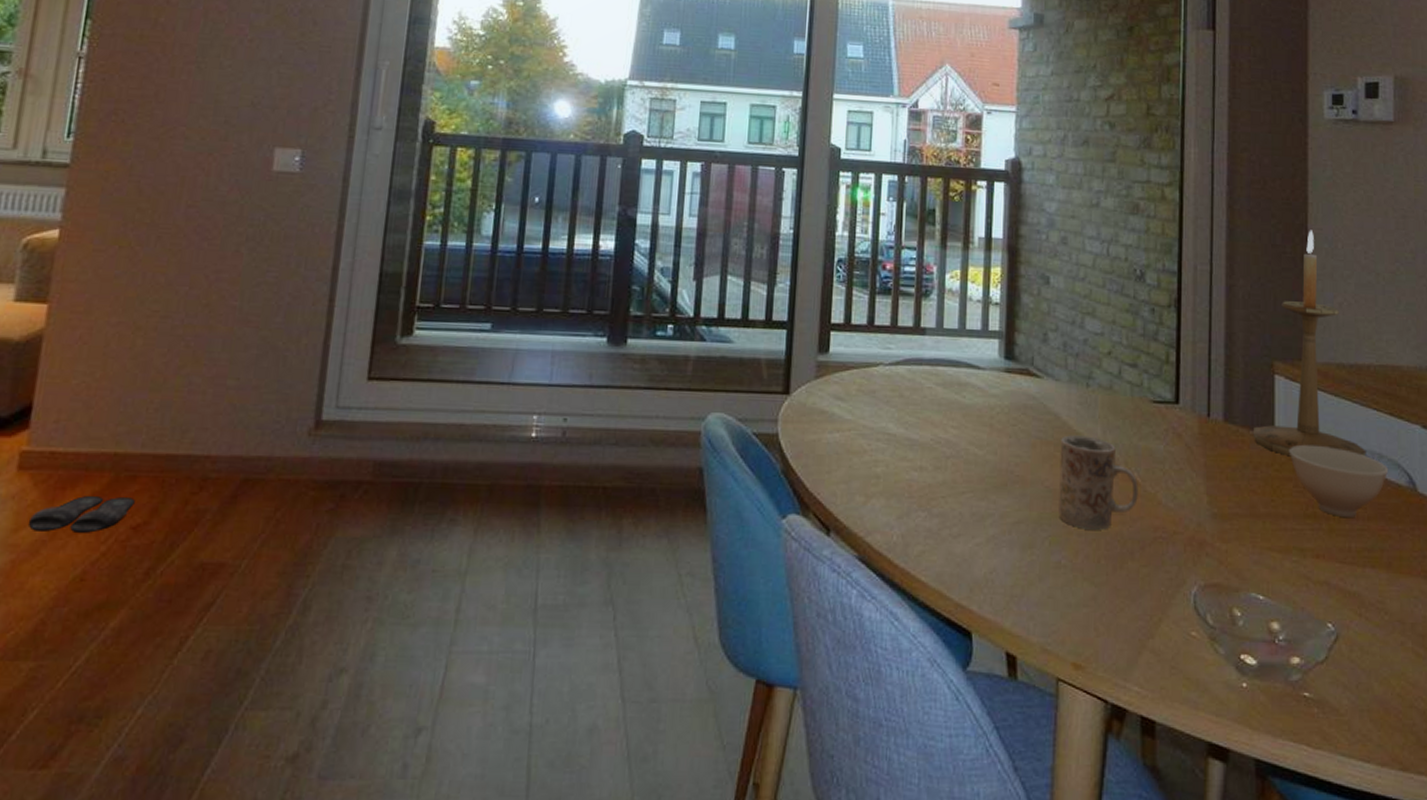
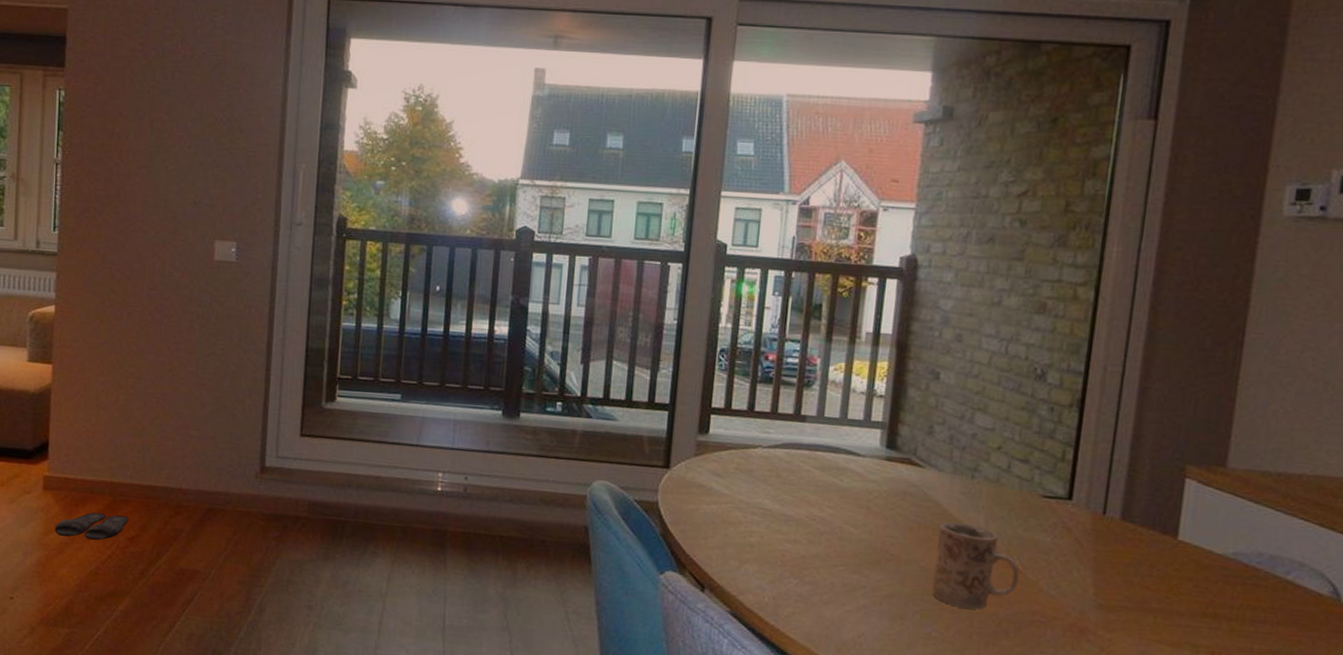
candlestick: present [1252,230,1366,456] -> none [1152,334,1285,563]
bowl: present [1288,444,1389,517] -> none [1192,547,1310,621]

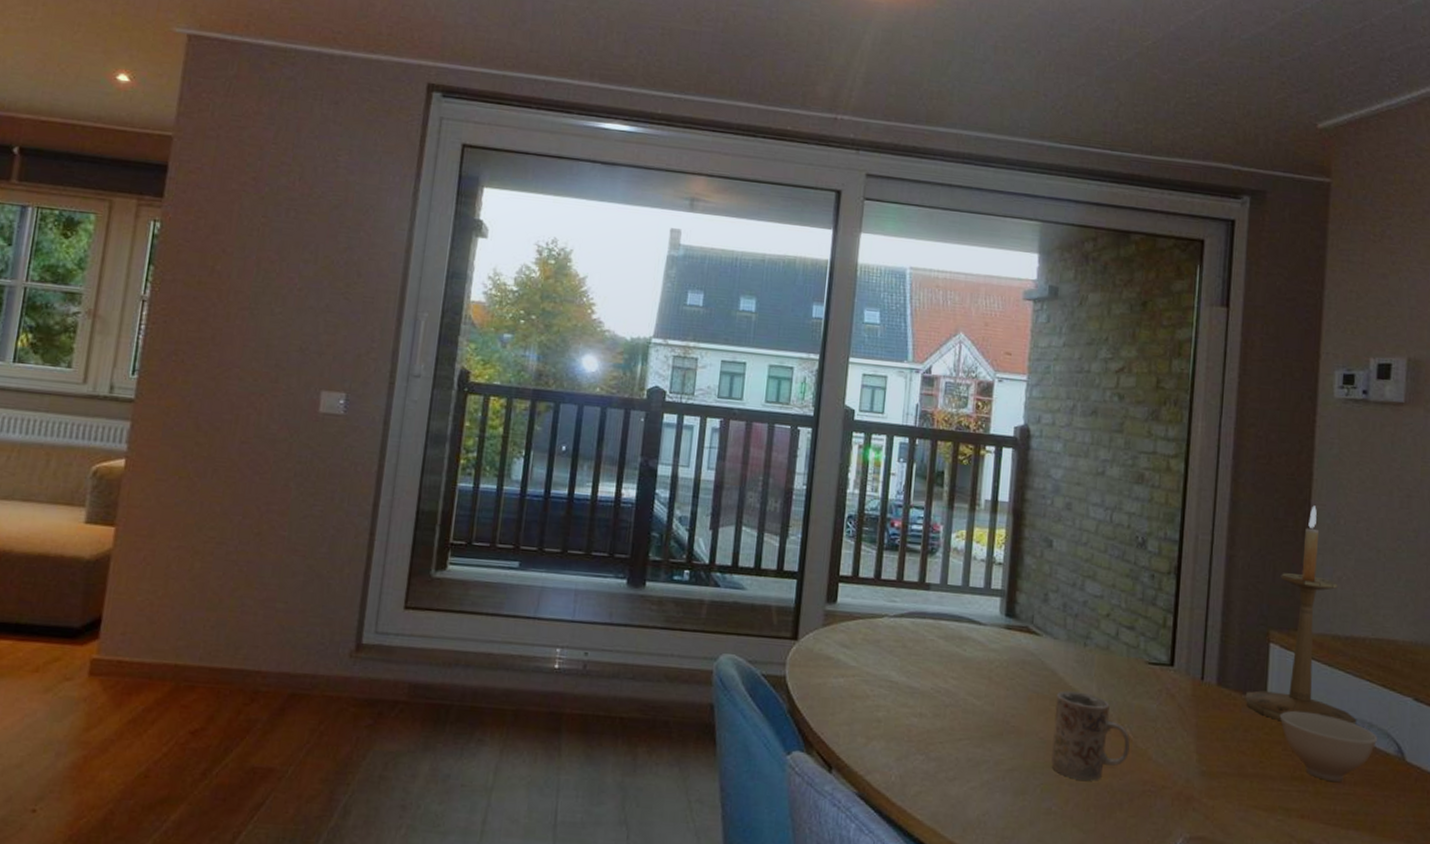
slippers: present [55,513,129,541] -> none [99,702,193,736]
candlestick: none [1152,334,1285,563] -> present [1245,505,1357,724]
bowl: none [1192,547,1310,621] -> present [1279,710,1378,782]

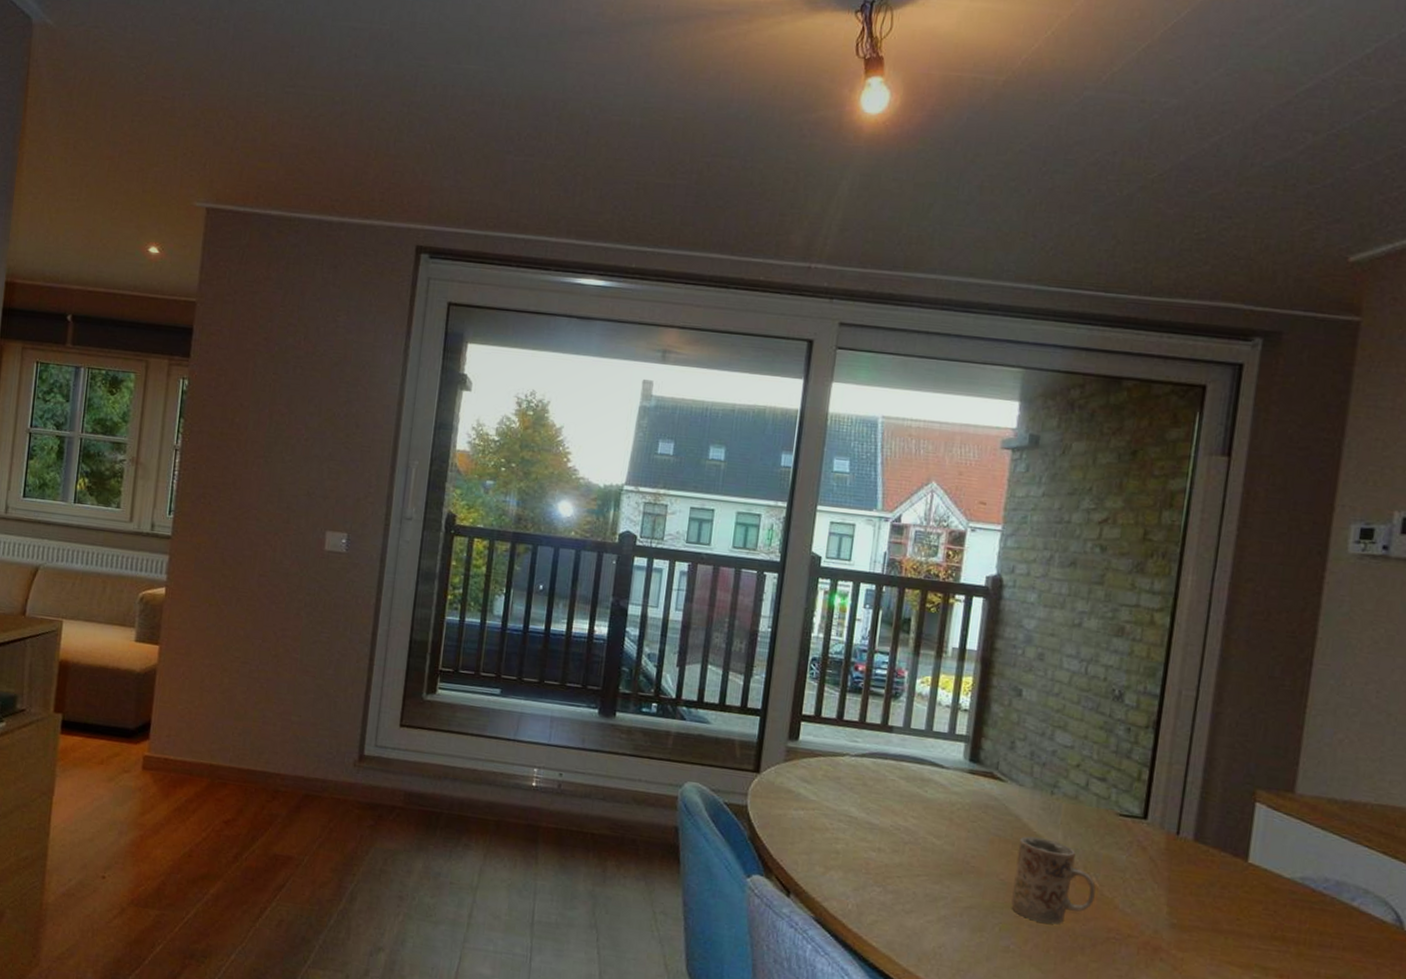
candlestick: present [1245,505,1357,724] -> none [1224,665,1351,890]
bowl: present [1279,710,1378,782] -> none [1262,871,1374,946]

